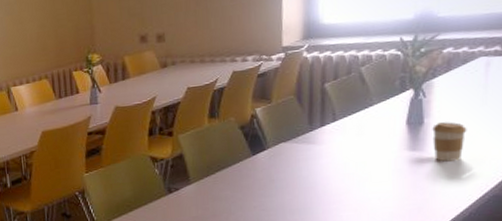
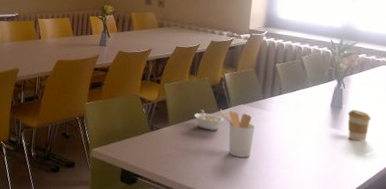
legume: none [220,157,261,181] -> present [193,109,224,131]
utensil holder: none [255,152,304,207] -> present [220,109,255,158]

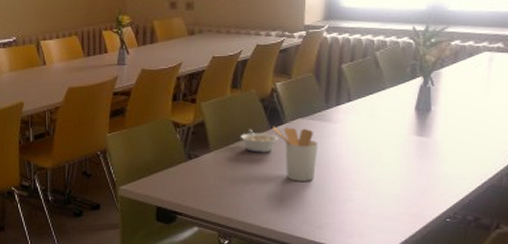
coffee cup: present [347,110,371,142] -> none [438,111,470,149]

